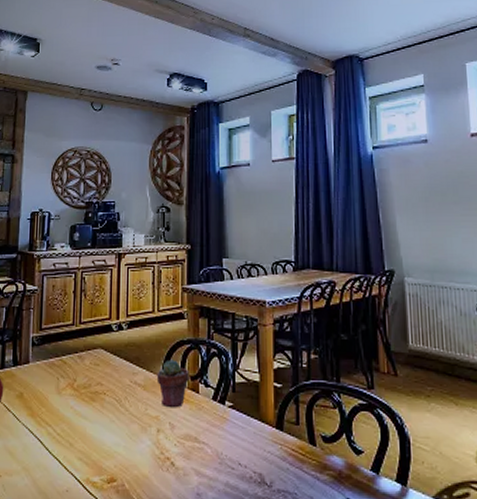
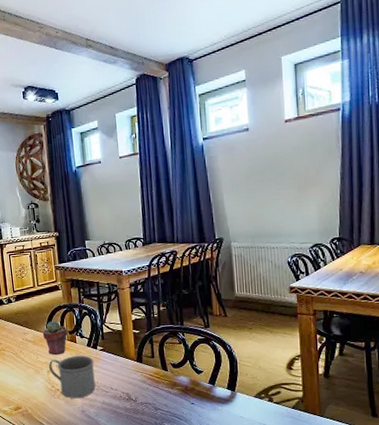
mug: none [159,412,220,475] -> present [48,355,96,399]

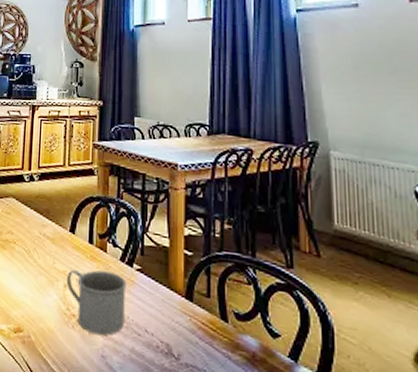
potted succulent: present [42,320,68,355] -> none [65,215,98,265]

